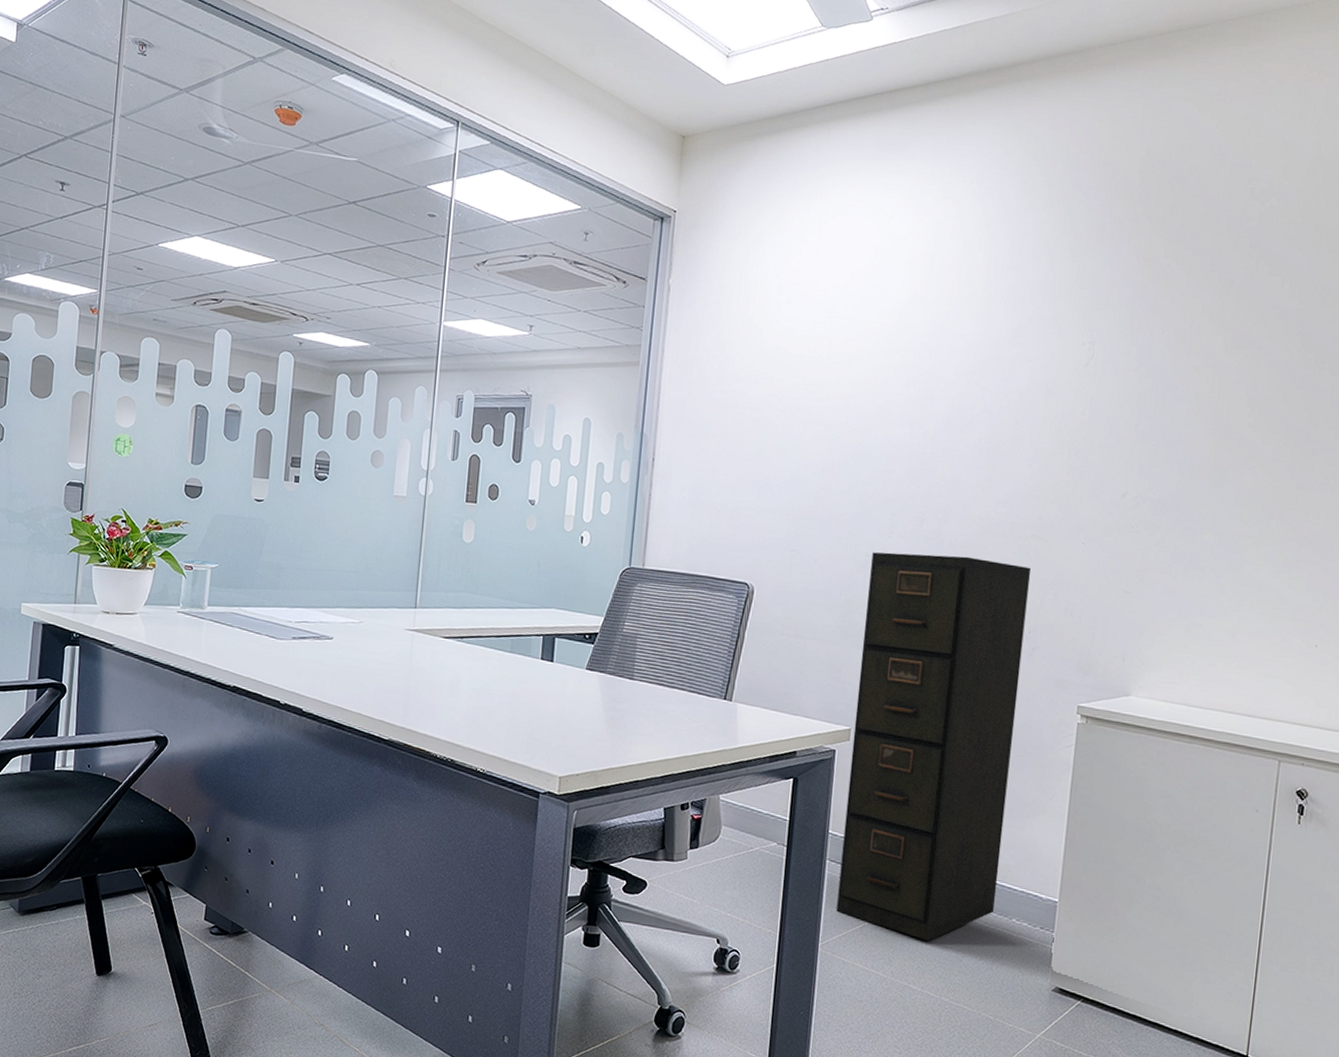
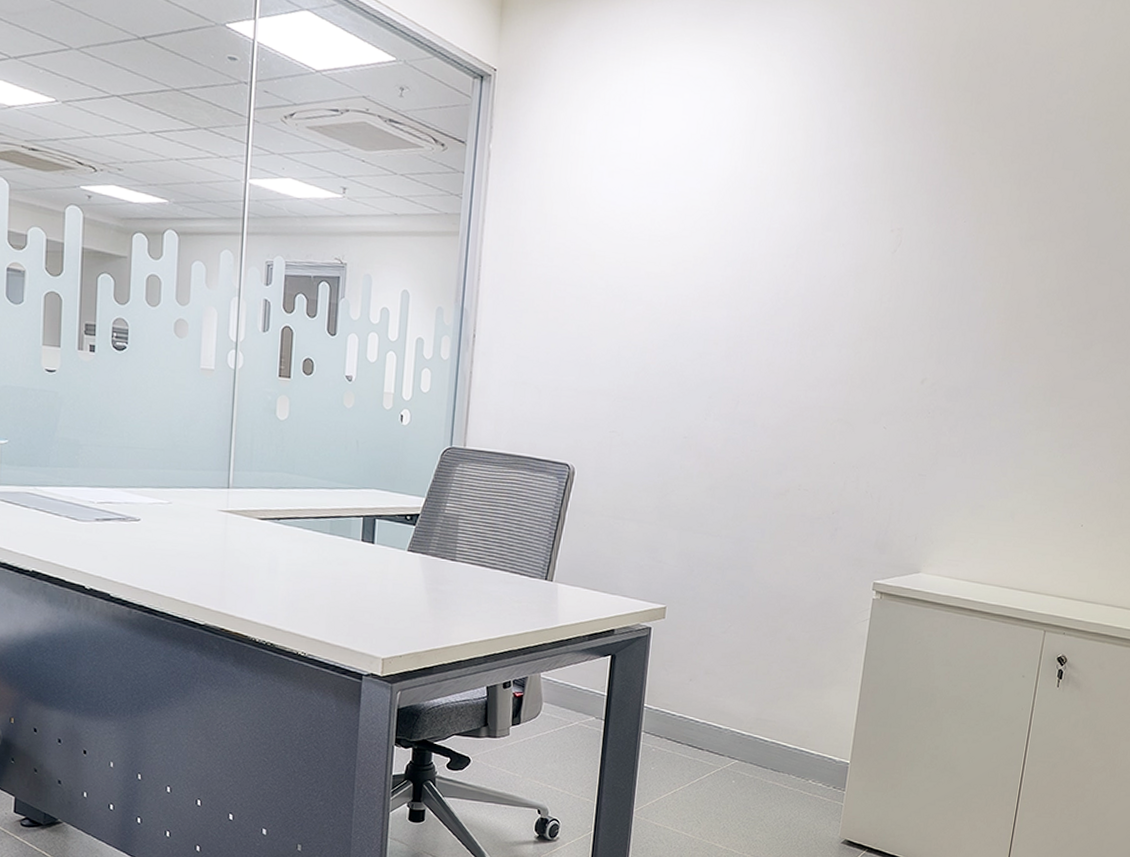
filing cabinet: present [836,552,1032,941] -> none [650,434,837,803]

